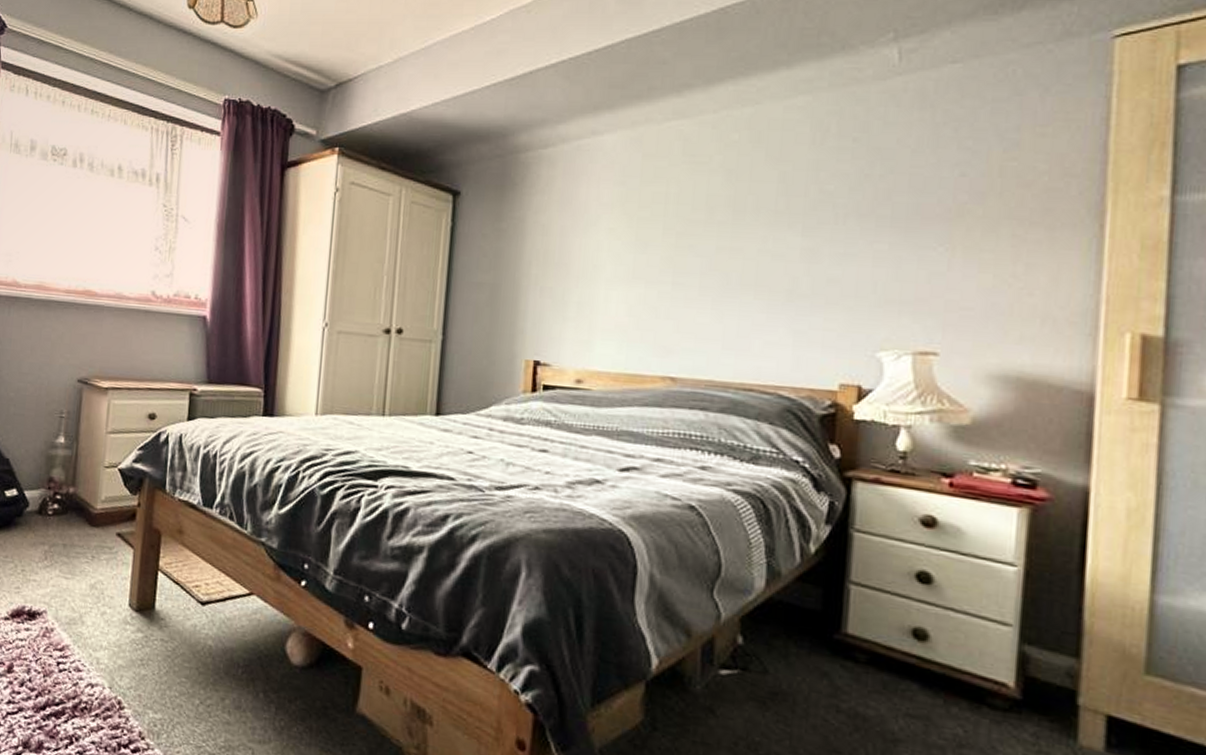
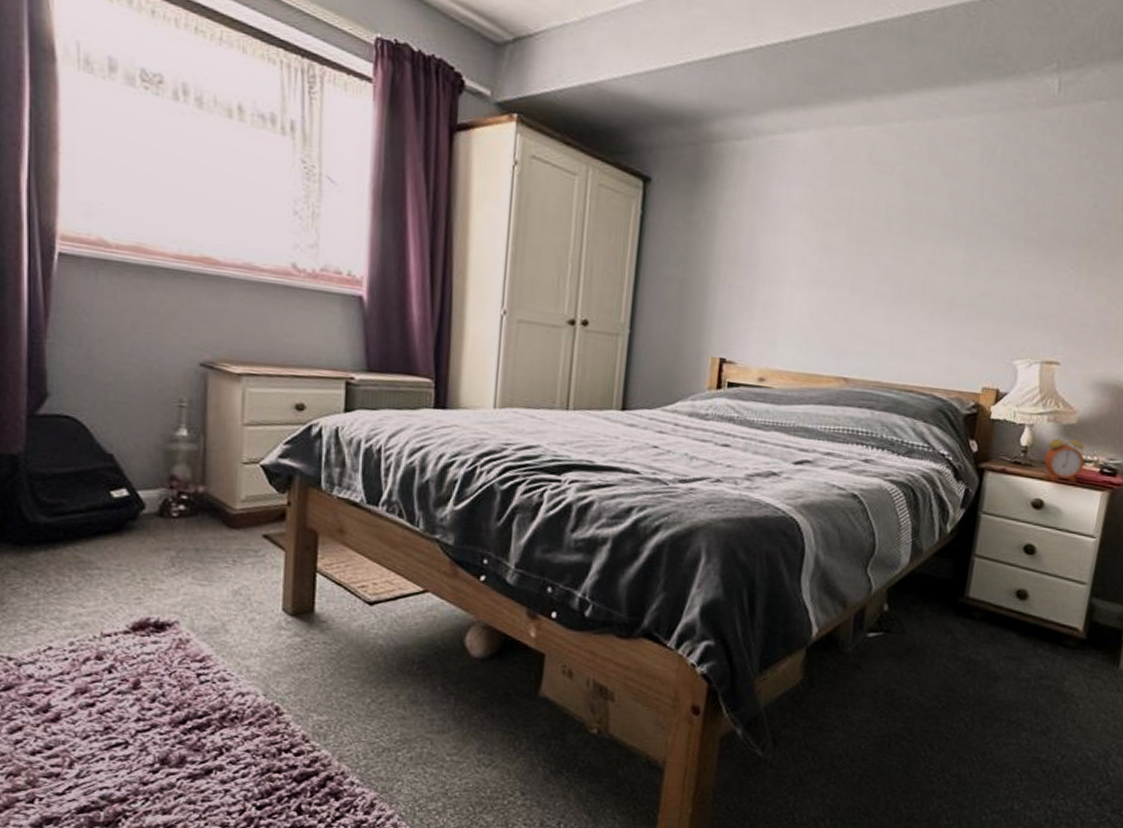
alarm clock: none [931,434,989,497] -> present [1043,431,1085,483]

